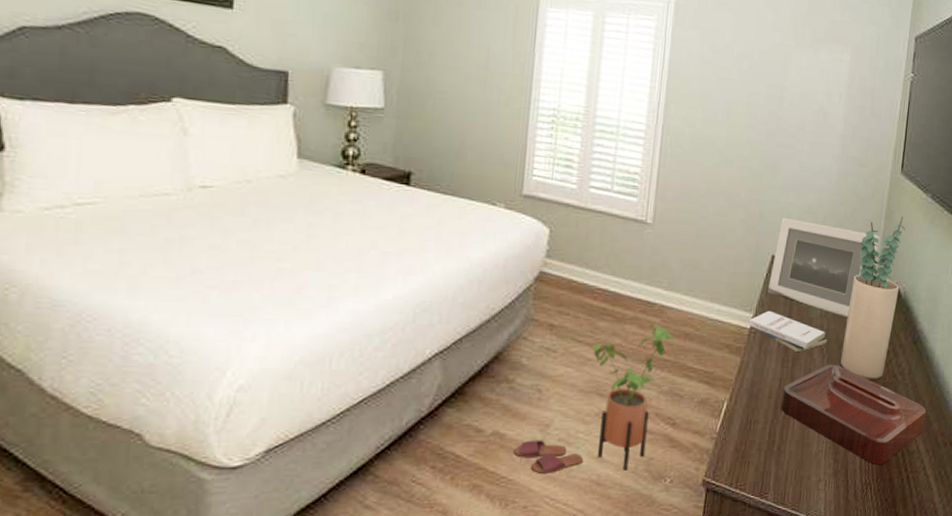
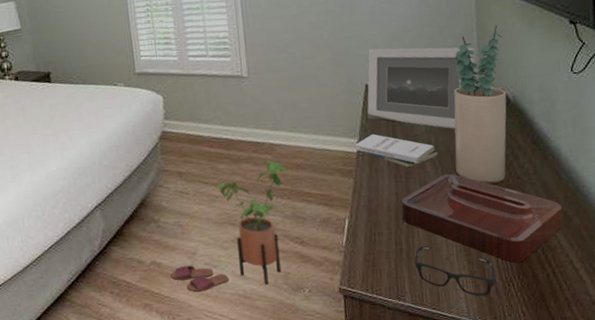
eyeglasses: none [783,440,857,499] -> present [414,246,496,297]

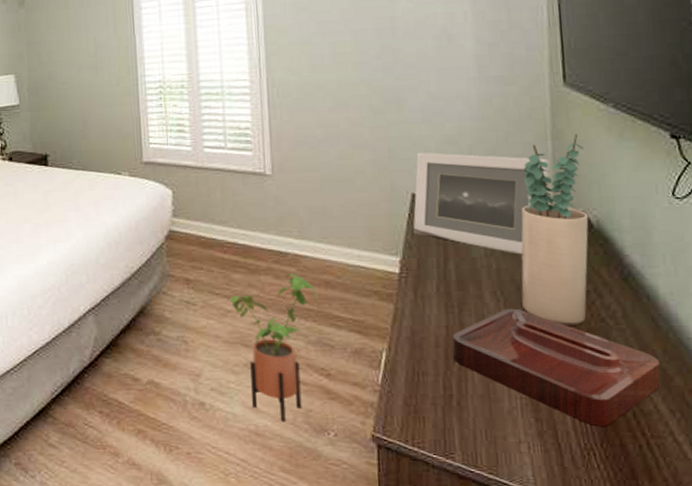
slippers: present [171,265,230,292] -> none [170,389,239,422]
books: present [354,133,438,168] -> none [396,252,501,297]
eyeglasses: present [414,246,496,297] -> none [467,394,572,465]

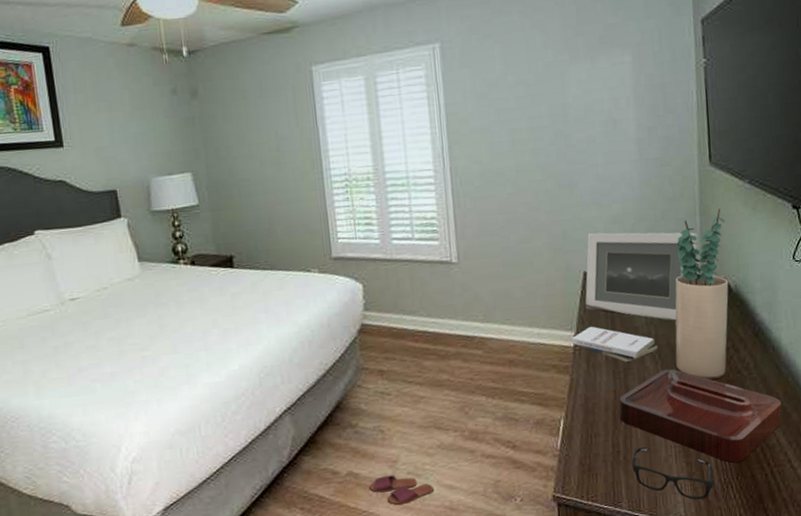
slippers: none [170,389,239,422] -> present [369,475,435,505]
house plant: present [230,274,318,422] -> none [422,355,503,495]
books: none [396,252,501,297] -> present [571,326,658,363]
eyeglasses: none [467,394,572,465] -> present [632,447,715,500]

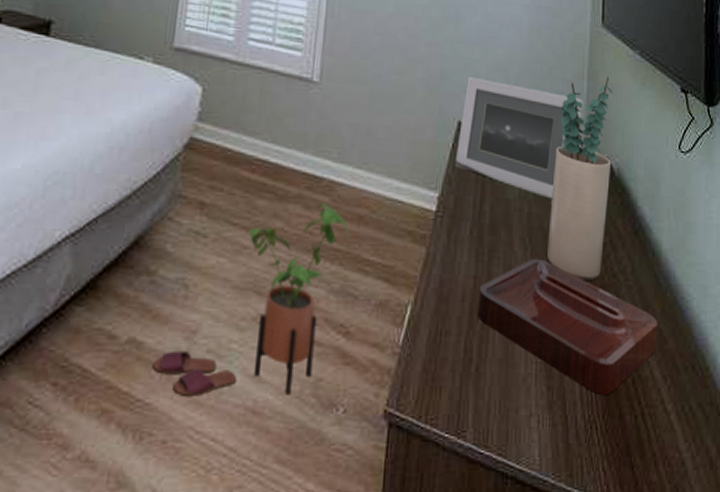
house plant: none [422,355,503,495] -> present [248,204,349,395]
books: present [571,326,658,363] -> none [433,189,530,243]
eyeglasses: present [632,447,715,500] -> none [484,358,578,441]

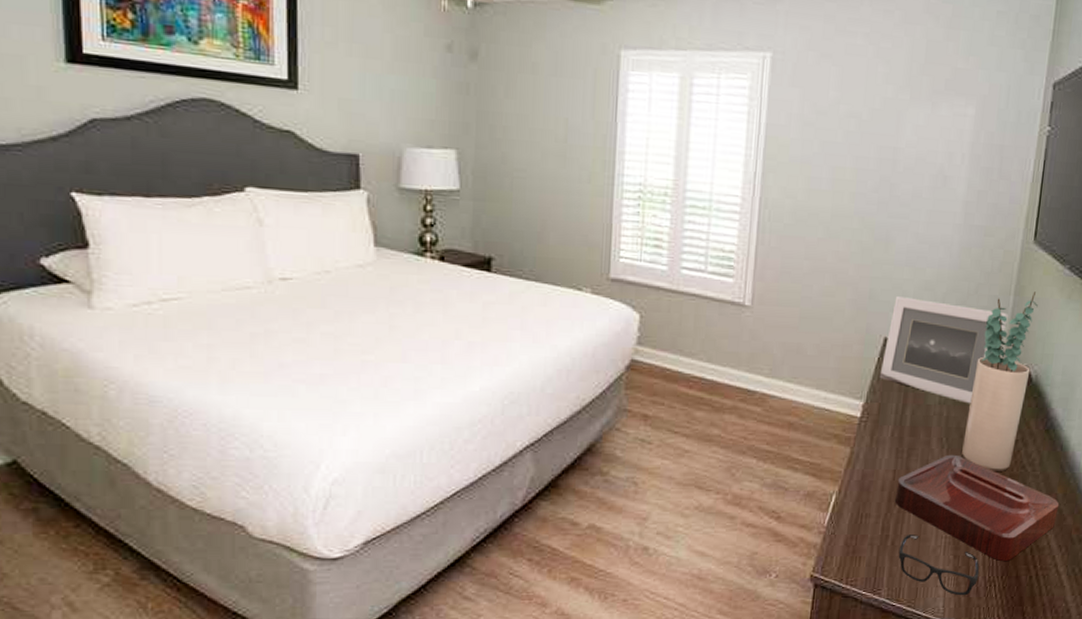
slippers: present [153,350,238,396] -> none [611,533,684,567]
house plant: present [248,204,349,395] -> none [689,413,780,565]
eyeglasses: none [484,358,578,441] -> present [898,535,980,596]

